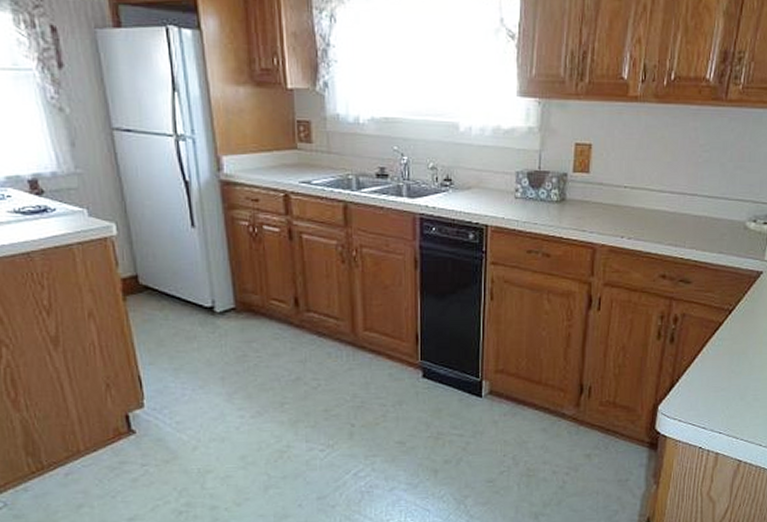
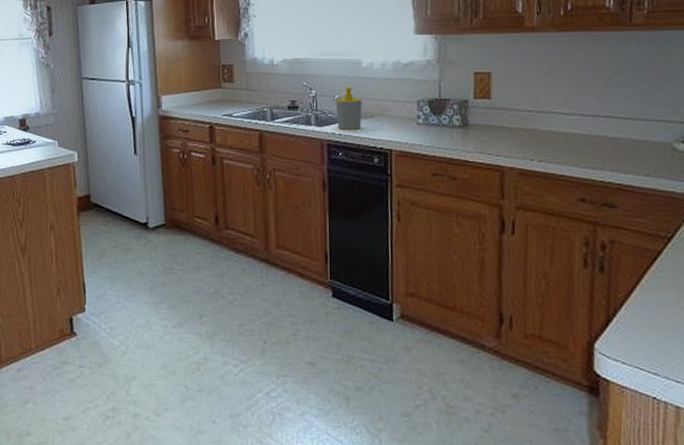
soap bottle: none [430,153,459,202] -> present [336,86,362,130]

